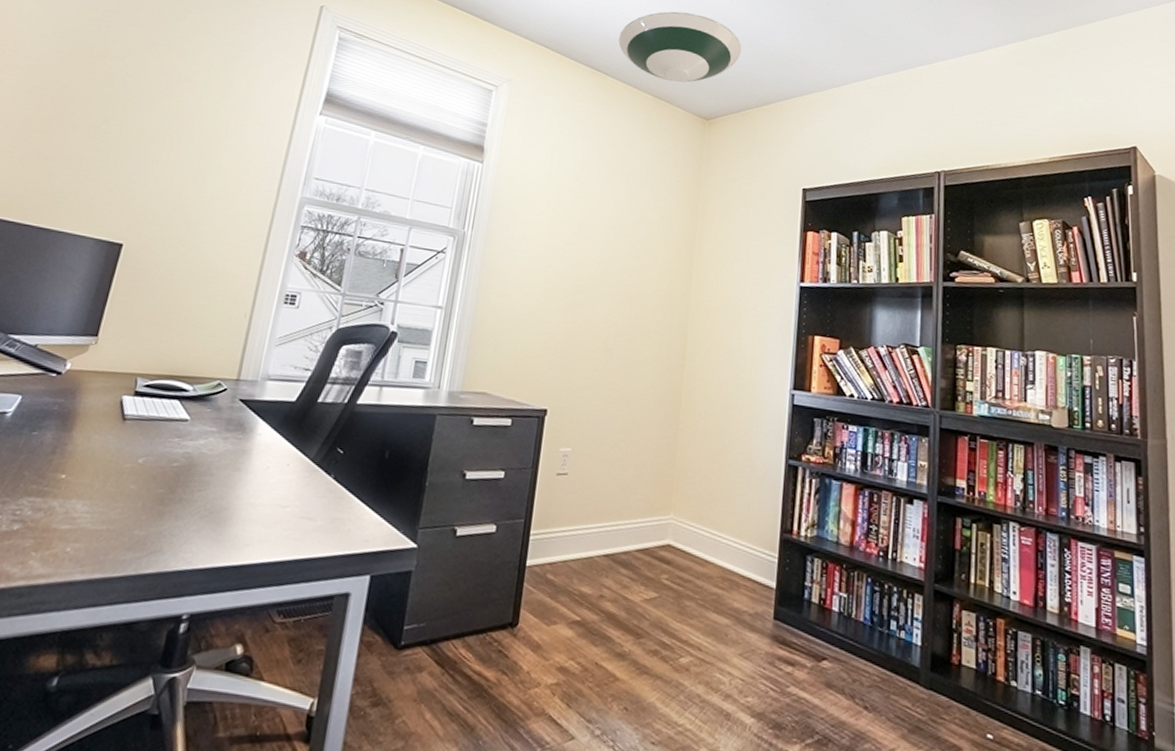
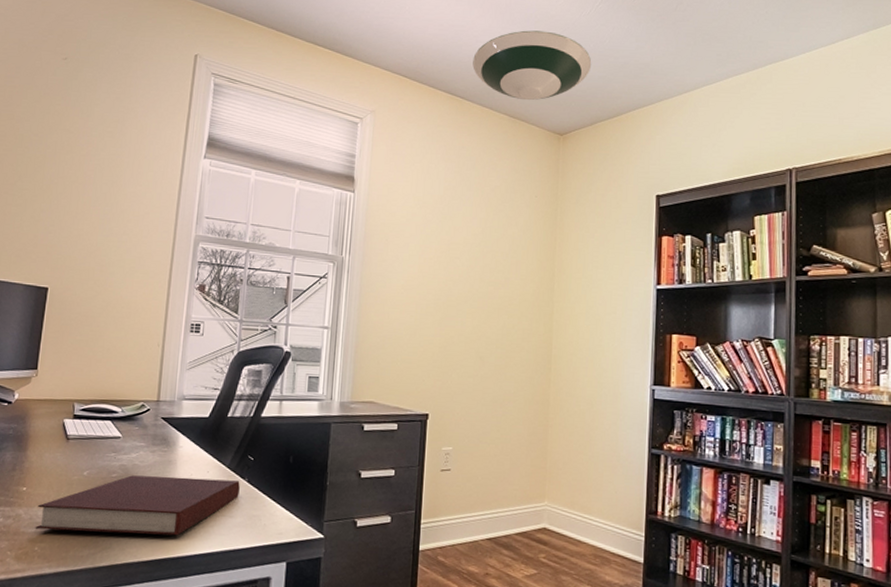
notebook: none [70,465,325,540] -> present [35,475,240,536]

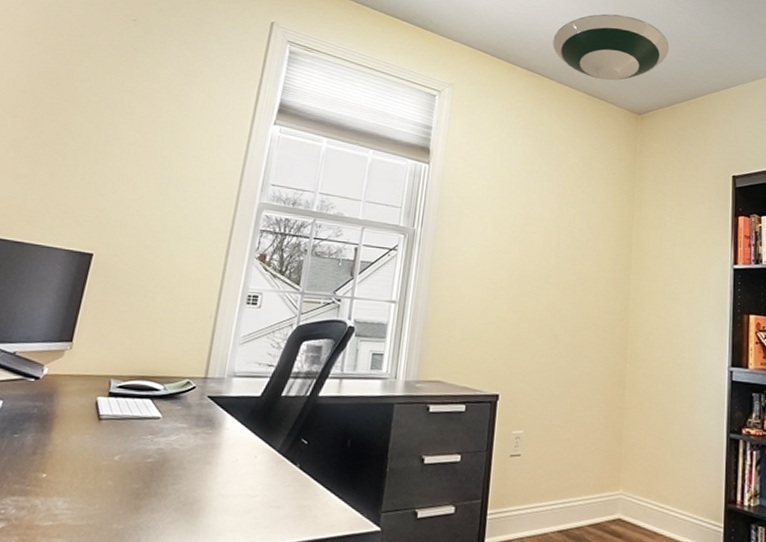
notebook: present [35,475,240,536] -> none [52,460,291,529]

